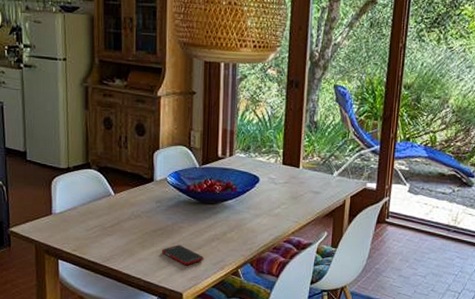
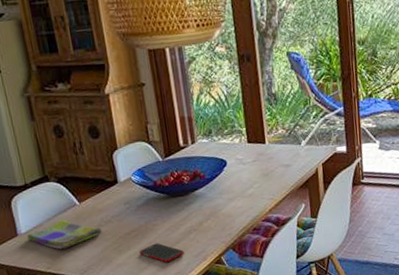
dish towel: none [59,206,130,235] -> present [27,219,102,250]

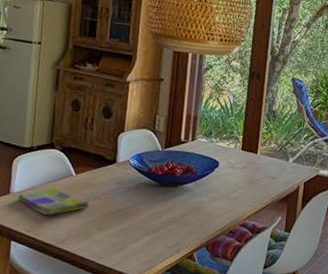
cell phone: present [138,243,184,263] -> none [117,227,161,249]

